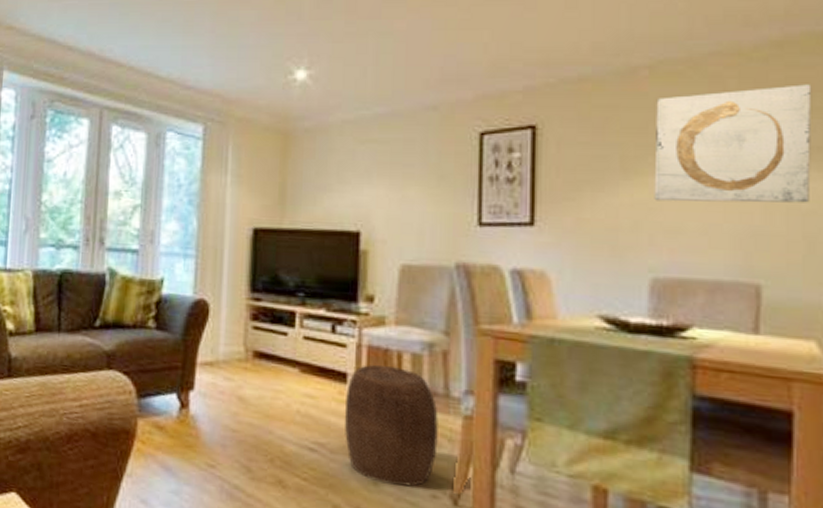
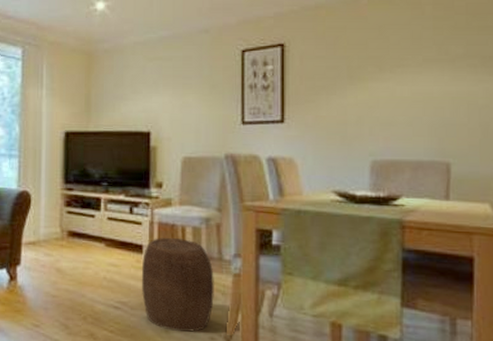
wall art: present [654,84,812,203] -> none [372,9,485,101]

